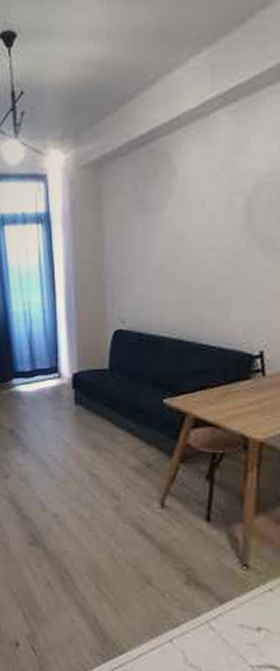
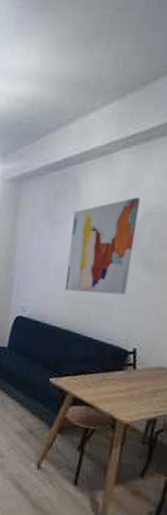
wall art: none [169,166,249,291] -> present [65,197,141,295]

